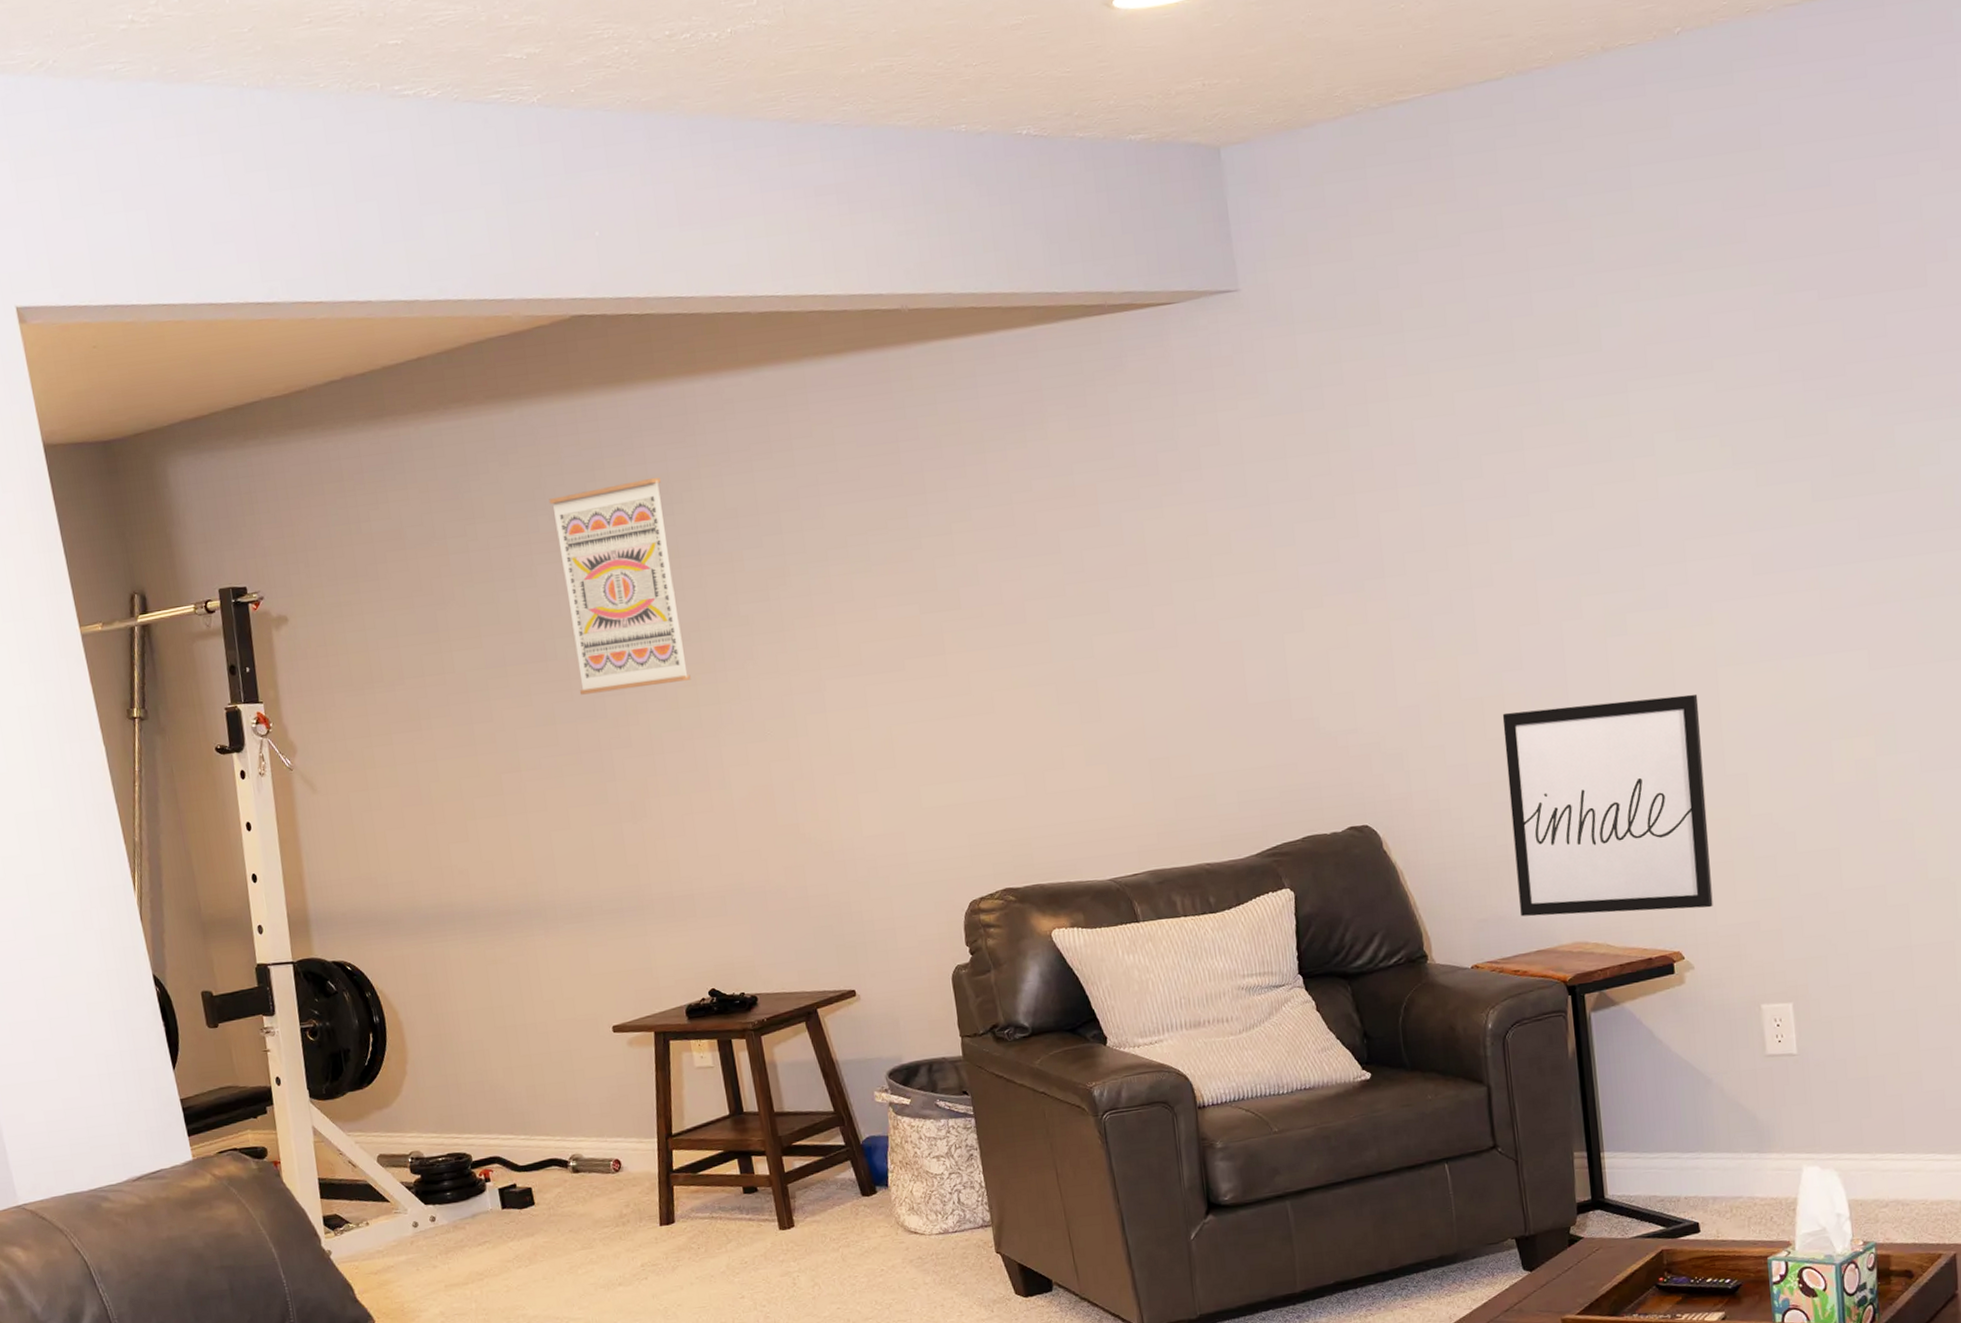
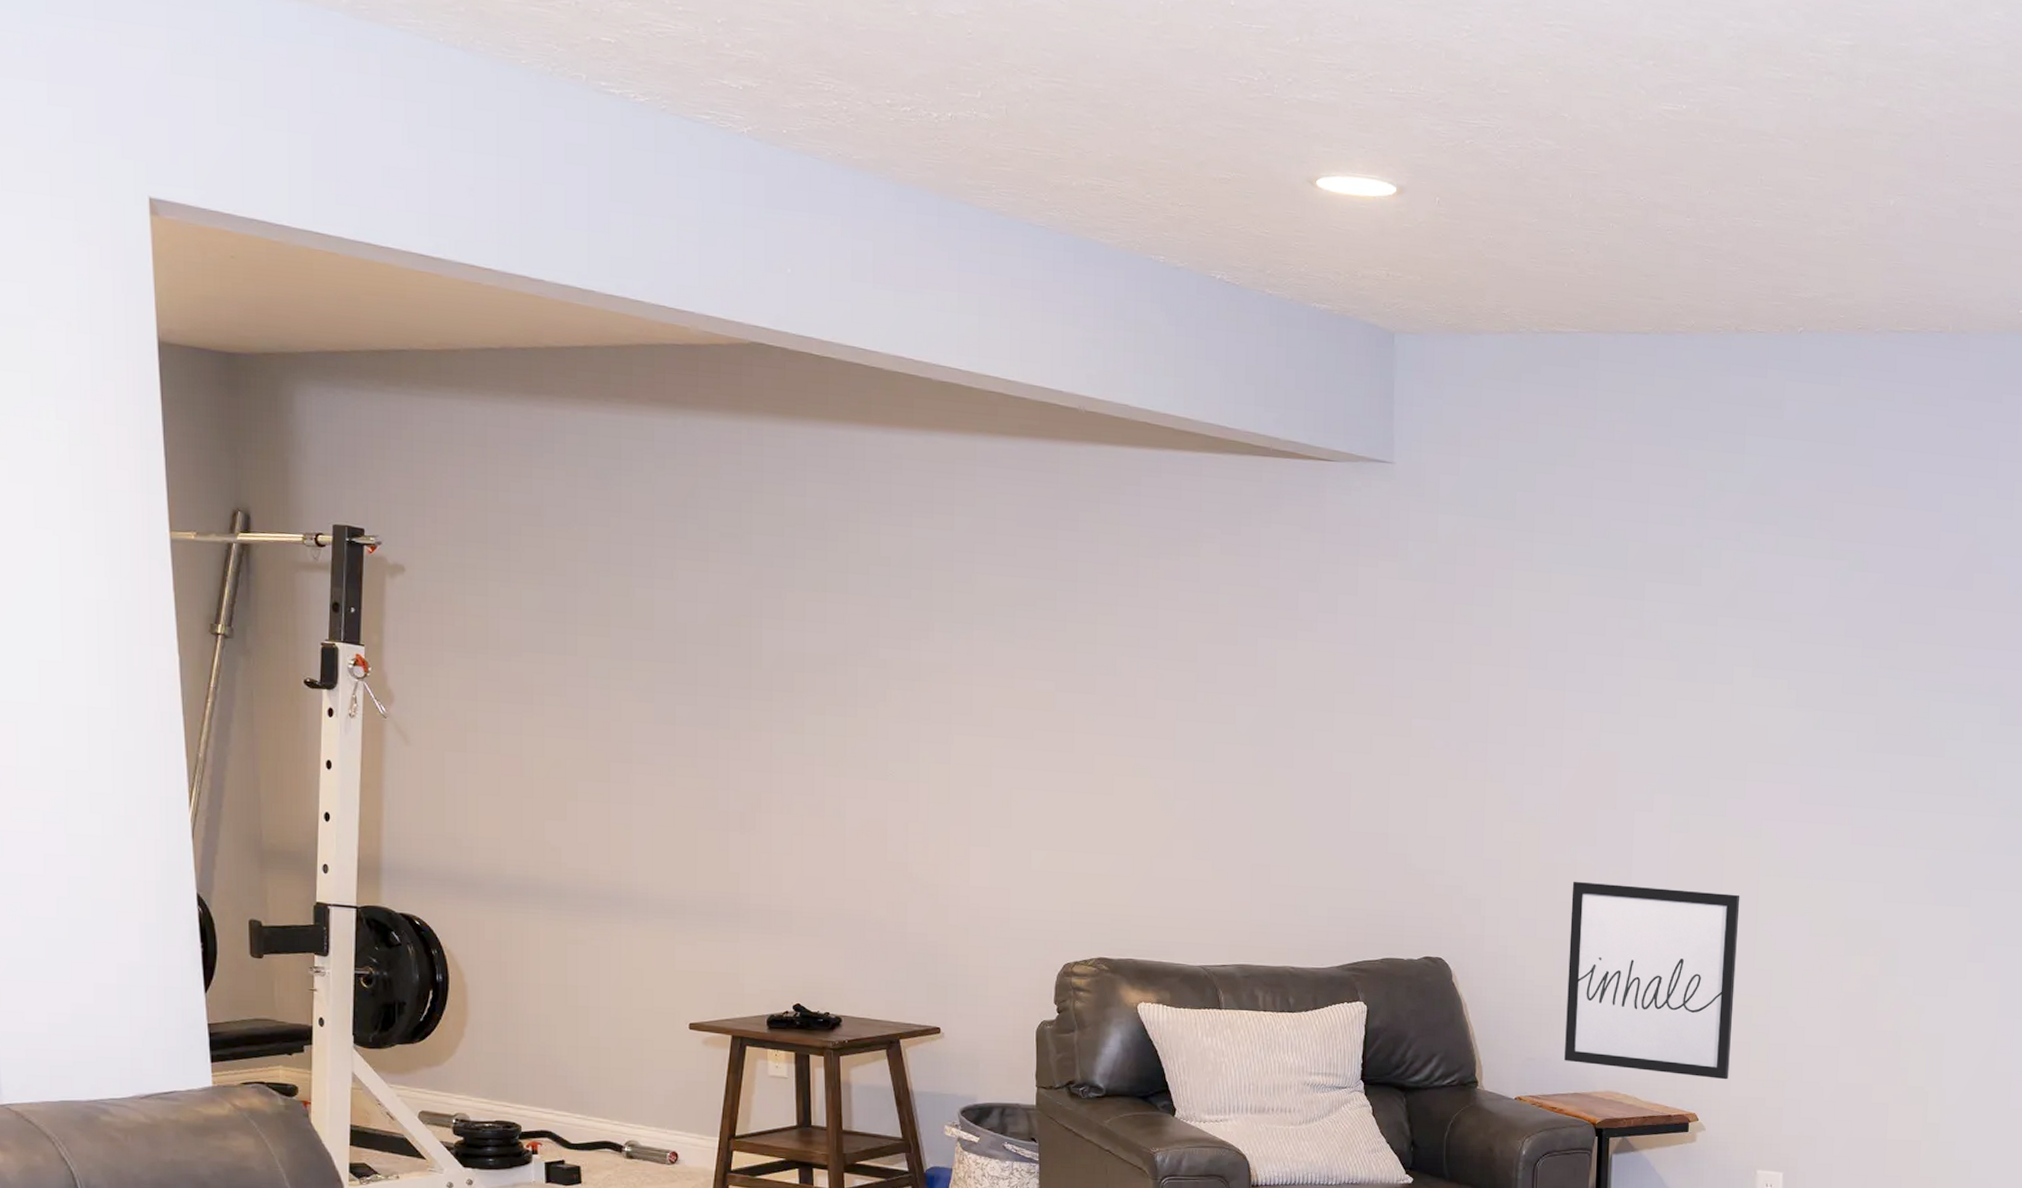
wall art: present [548,477,691,695] -> none [701,509,820,709]

